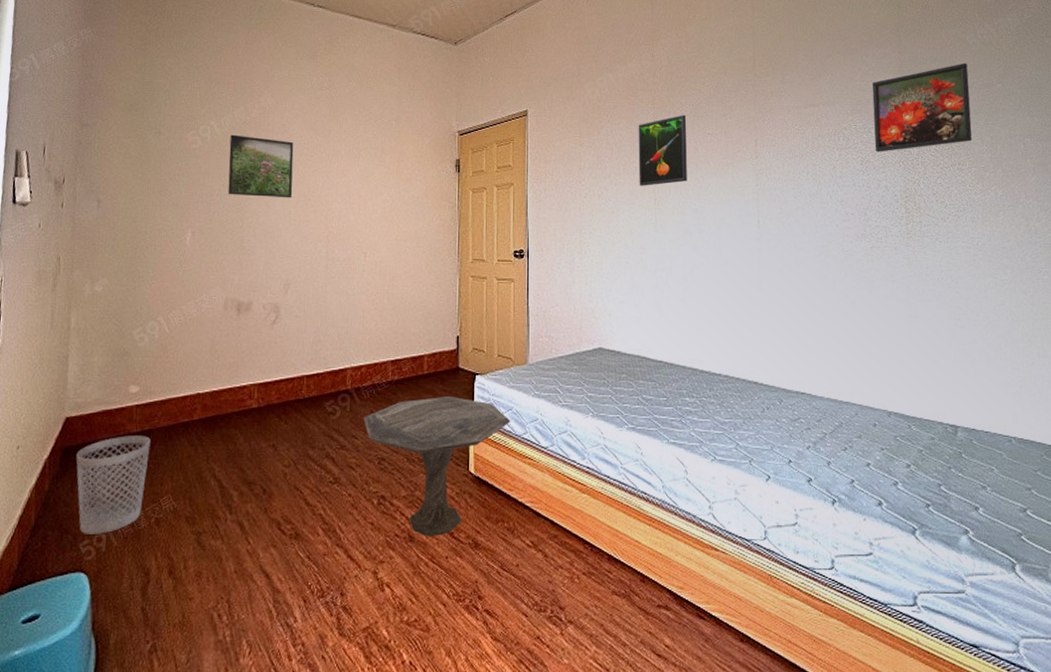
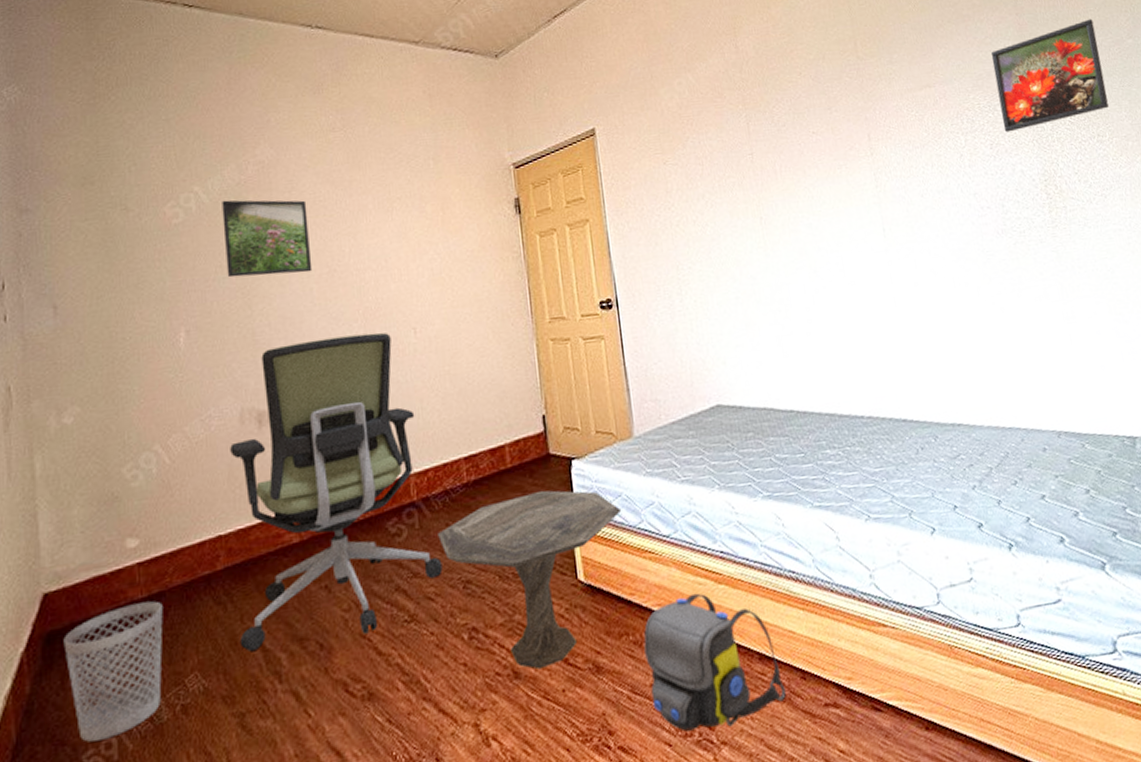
office chair: none [204,252,364,487] -> present [230,332,443,651]
shoulder bag: none [515,497,626,610] -> present [643,592,786,732]
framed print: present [638,114,687,186] -> none [729,113,796,204]

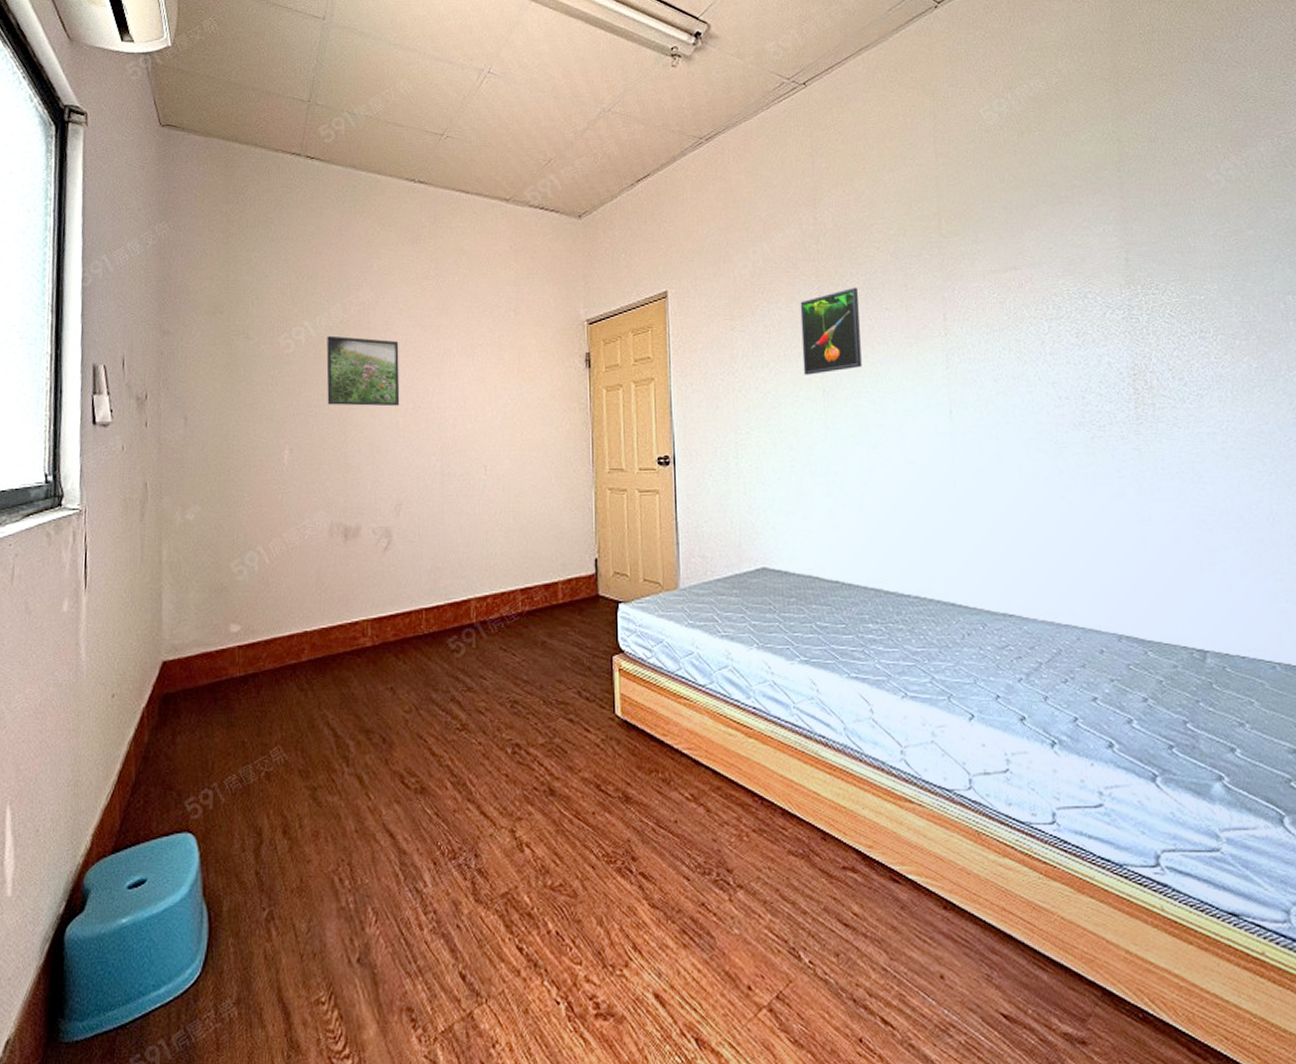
wastebasket: present [63,601,163,742] -> none [176,680,256,791]
office chair: present [230,332,443,651] -> none [316,467,493,735]
side table: present [438,490,622,670] -> none [492,629,662,791]
shoulder bag: present [643,592,786,732] -> none [672,743,805,872]
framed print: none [729,113,796,204] -> present [800,287,862,375]
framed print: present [990,19,1109,133] -> none [1087,206,1218,322]

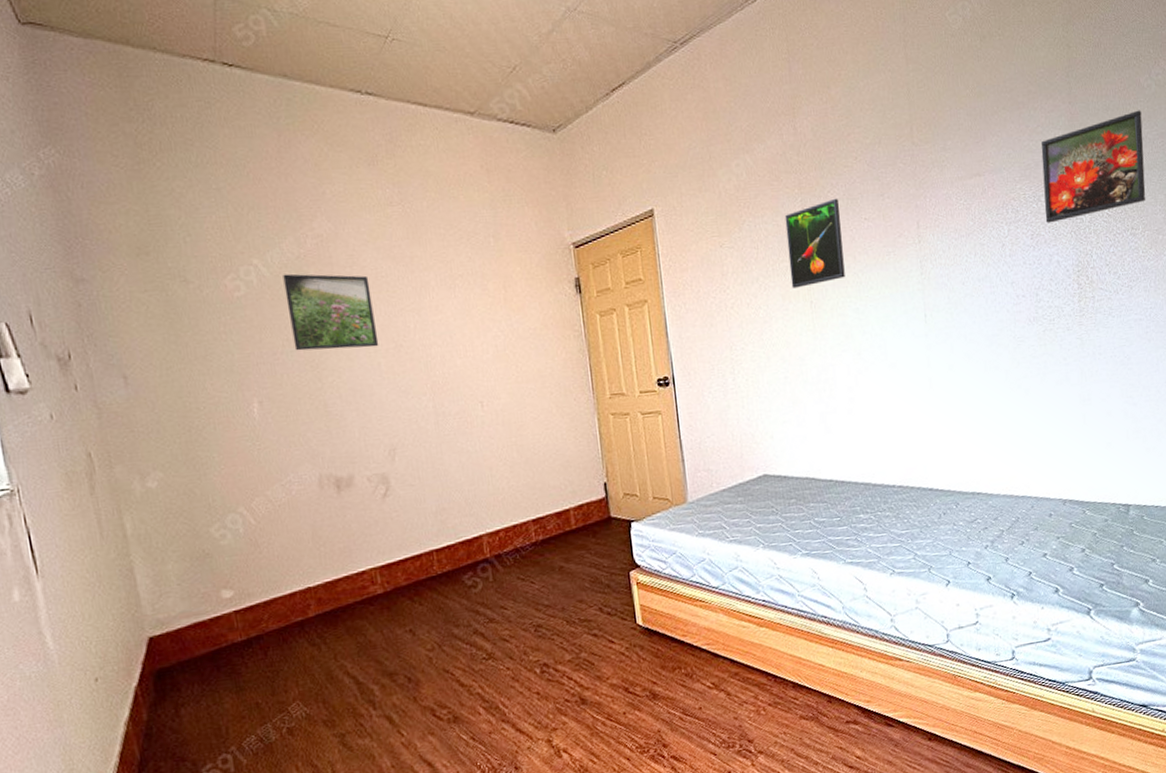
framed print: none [1087,206,1218,322] -> present [1040,110,1146,223]

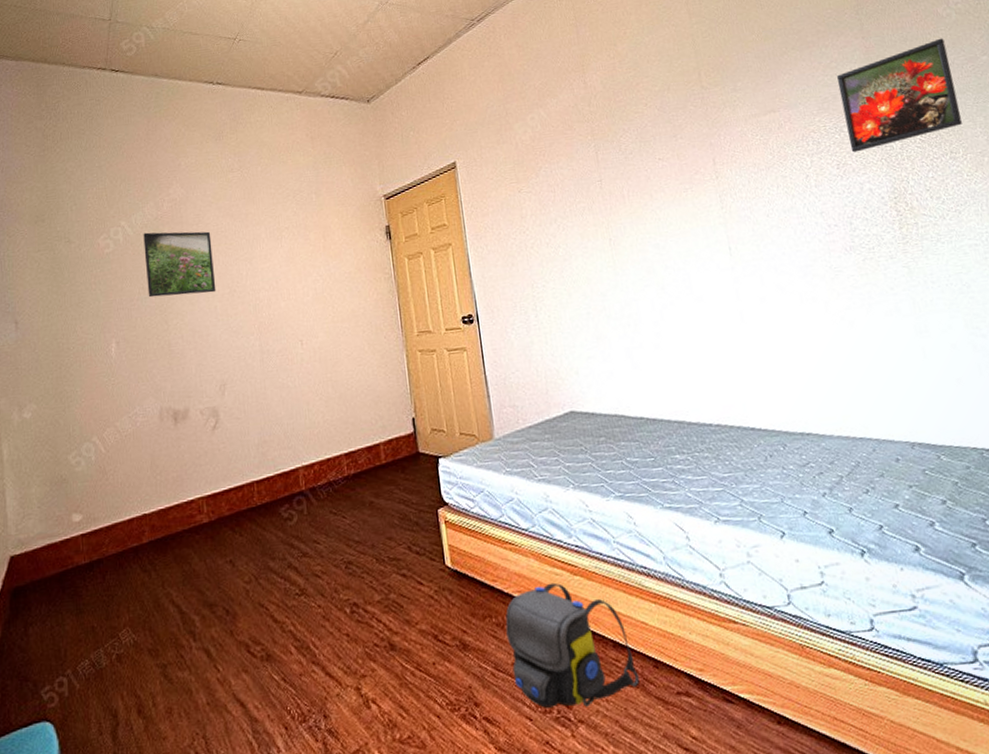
shoulder bag: none [694,634,814,744] -> present [505,582,639,708]
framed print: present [785,198,845,288] -> none [579,141,643,227]

